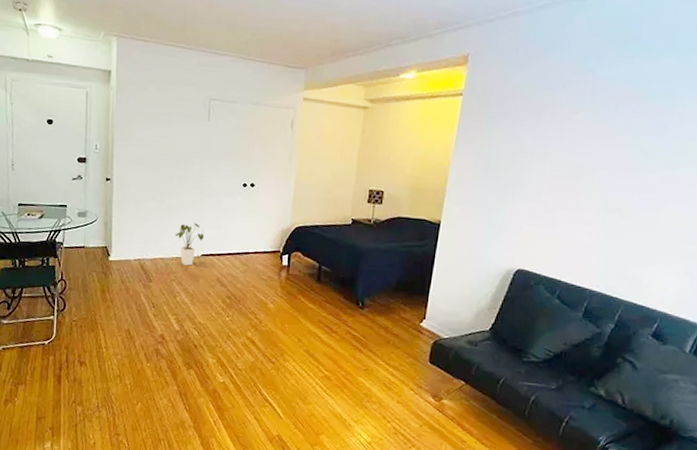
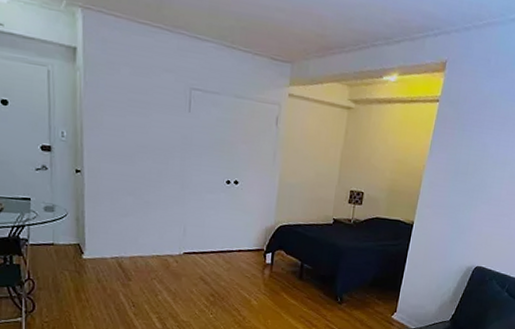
house plant: present [175,223,204,266] -> none [156,220,186,264]

